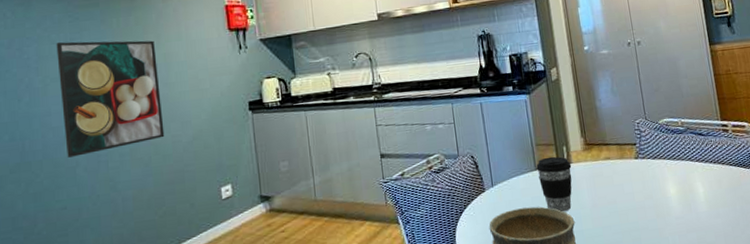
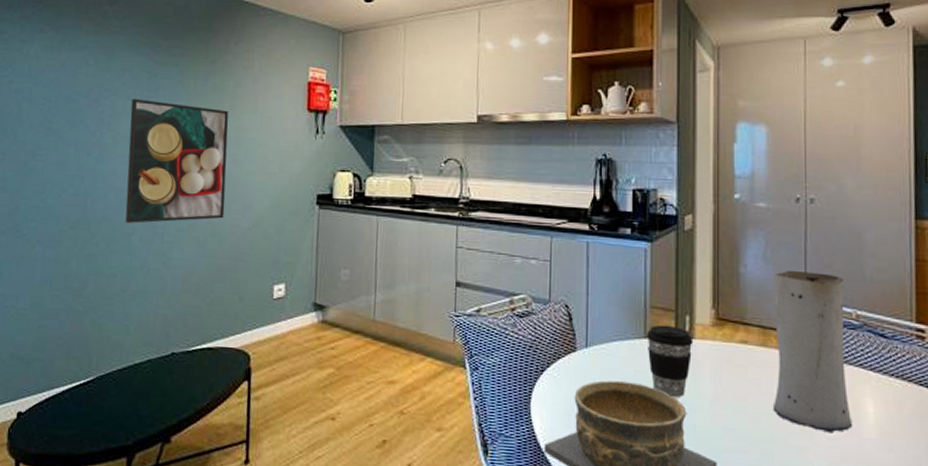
vase: none [621,96,691,214] -> present [772,270,853,434]

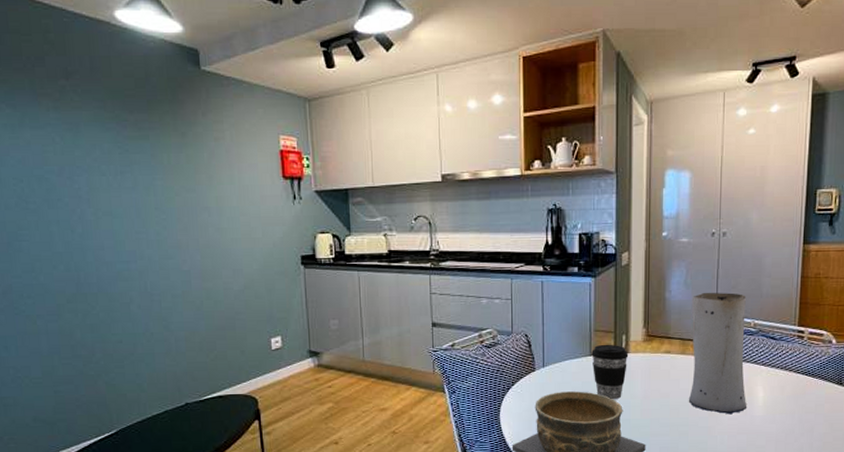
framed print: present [125,99,229,223] -> none [107,175,216,293]

